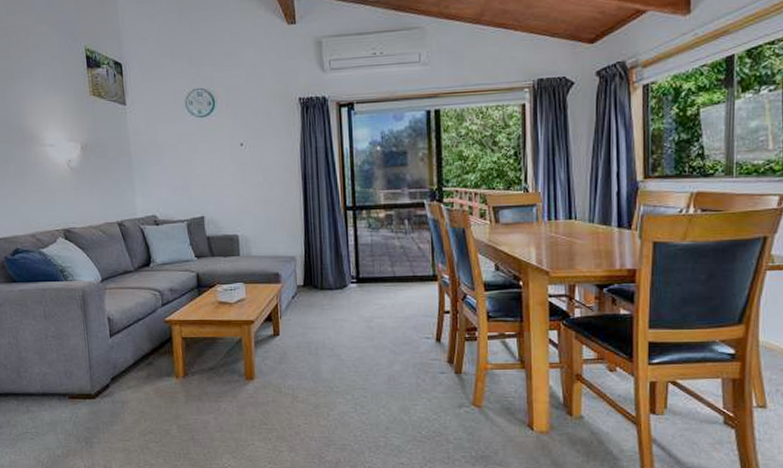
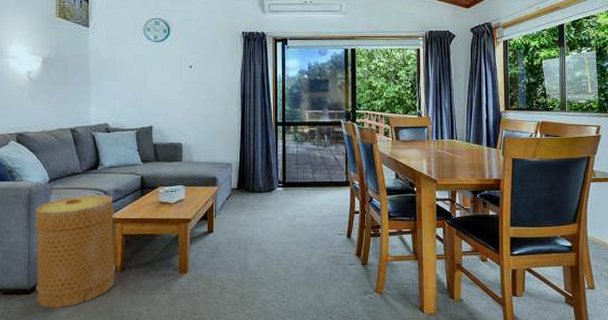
basket: none [91,294,178,414] -> present [34,194,115,308]

